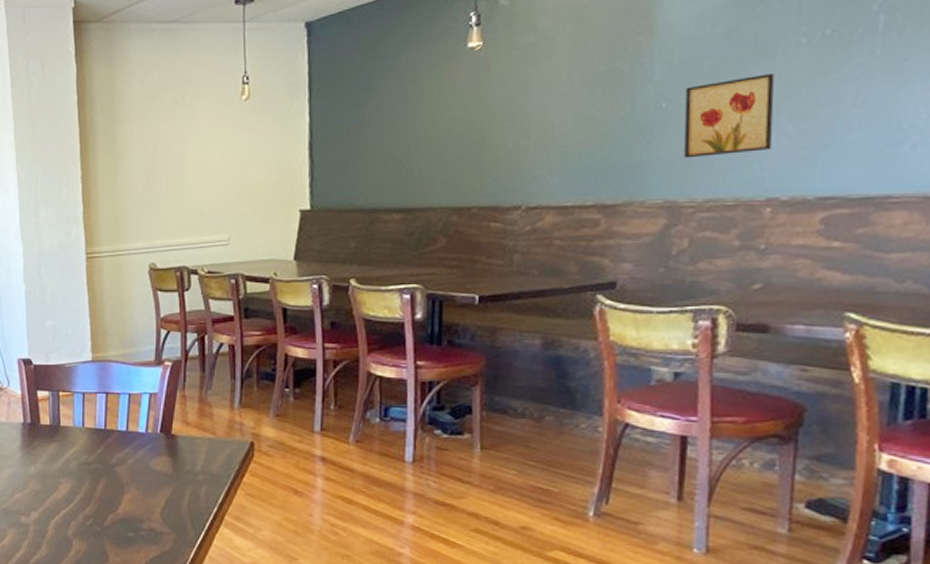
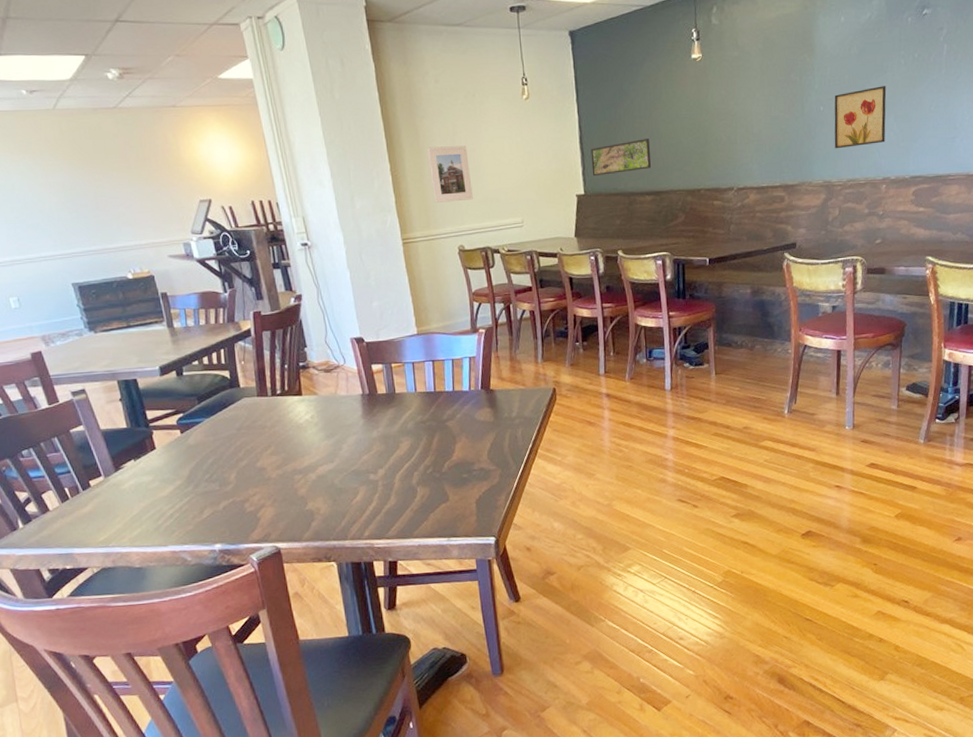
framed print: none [124,152,172,214] -> present [427,146,473,203]
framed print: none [322,143,404,189] -> present [591,138,652,177]

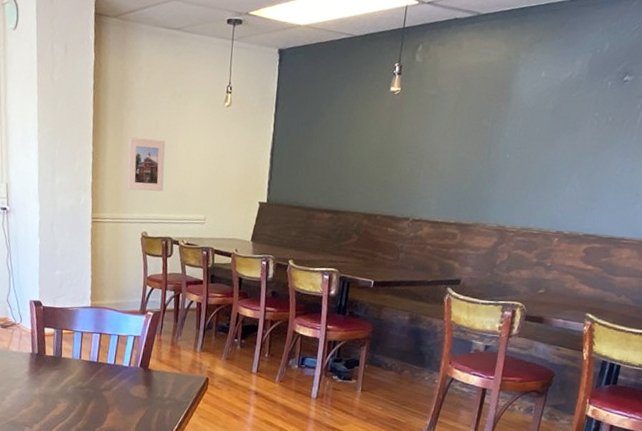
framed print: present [591,138,652,177] -> none [277,159,337,189]
wall art: present [834,86,887,149] -> none [514,143,575,198]

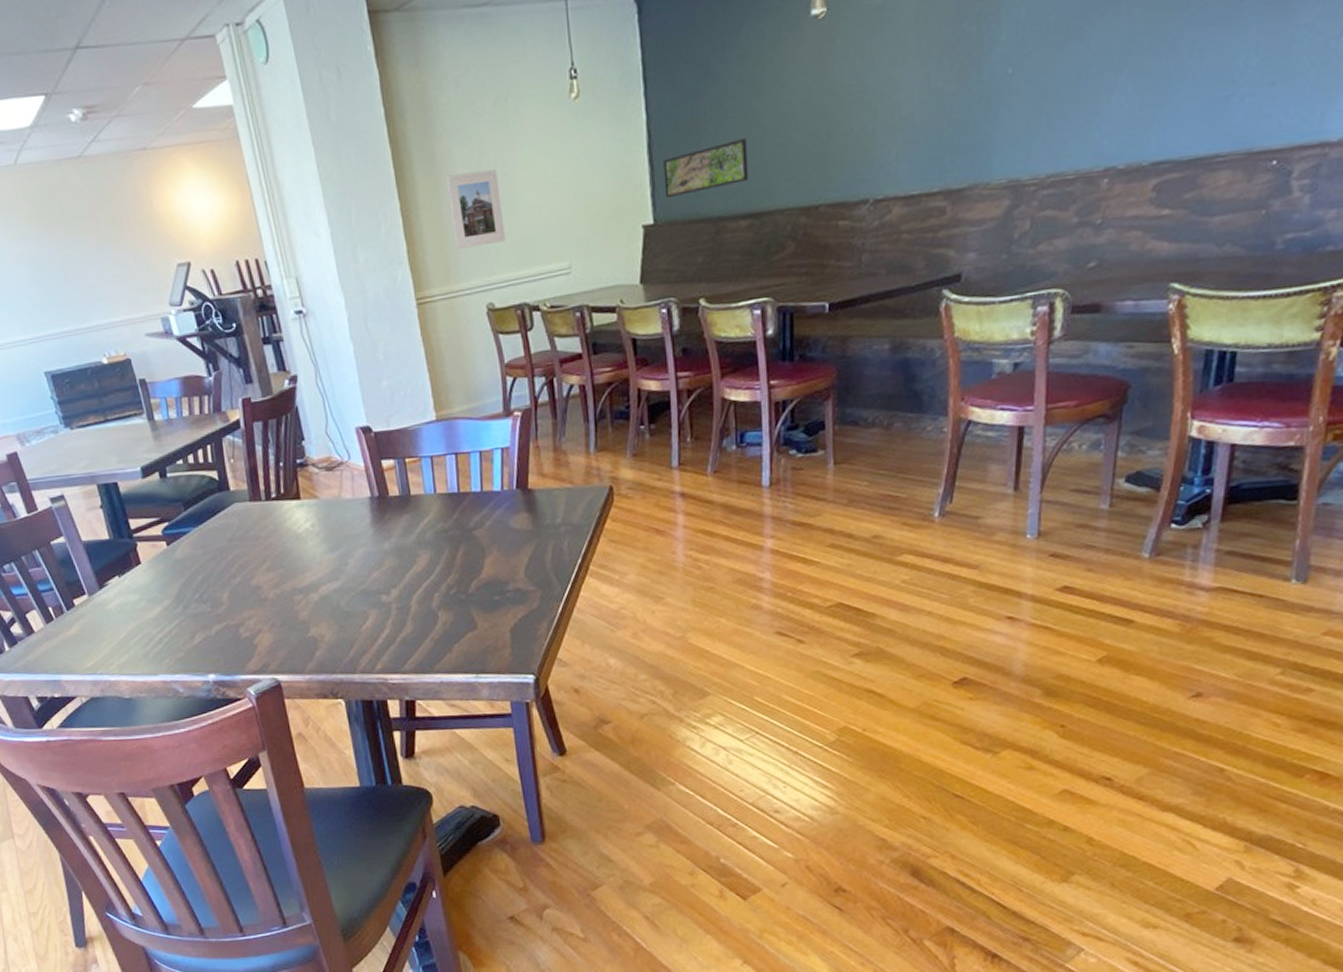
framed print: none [277,159,337,189] -> present [663,137,749,199]

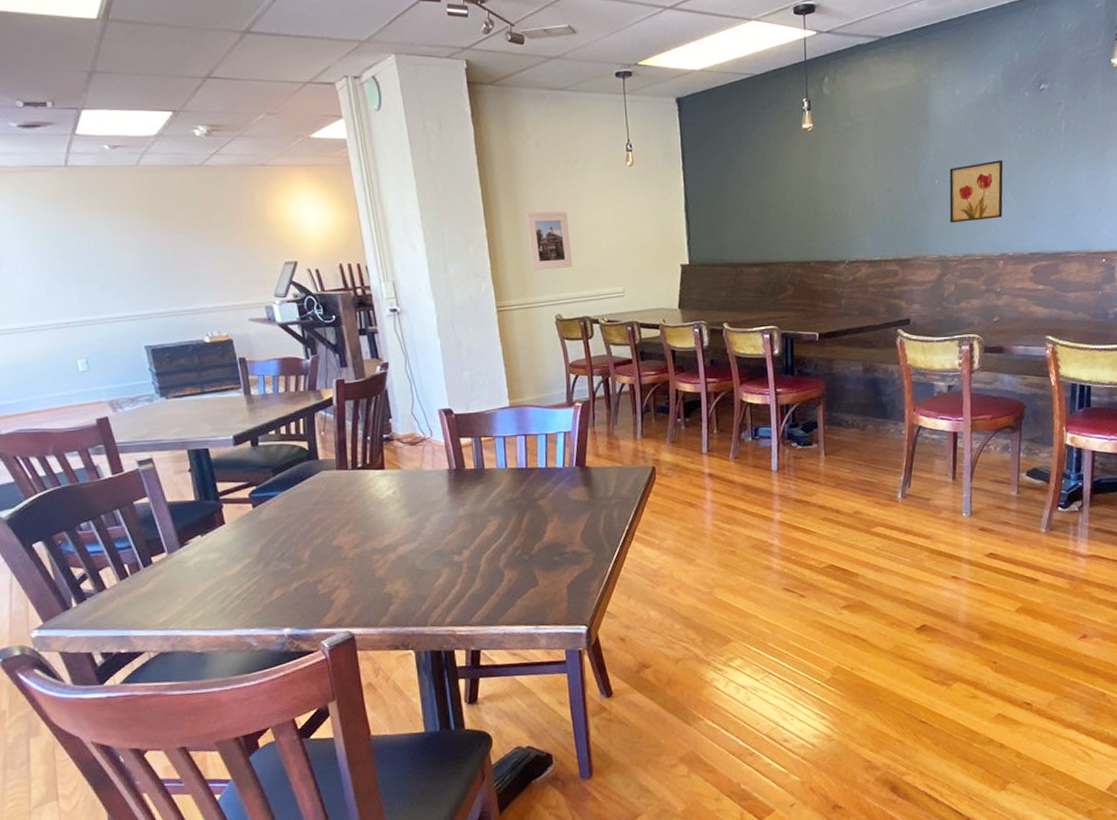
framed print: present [663,137,749,199] -> none [696,207,760,246]
wall art: none [1028,25,1118,131] -> present [949,160,1003,223]

